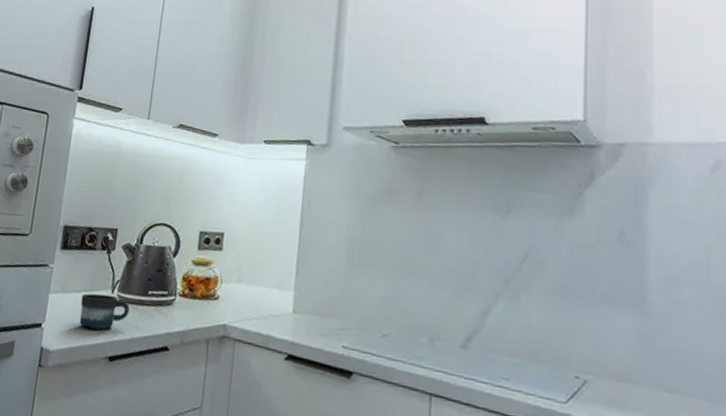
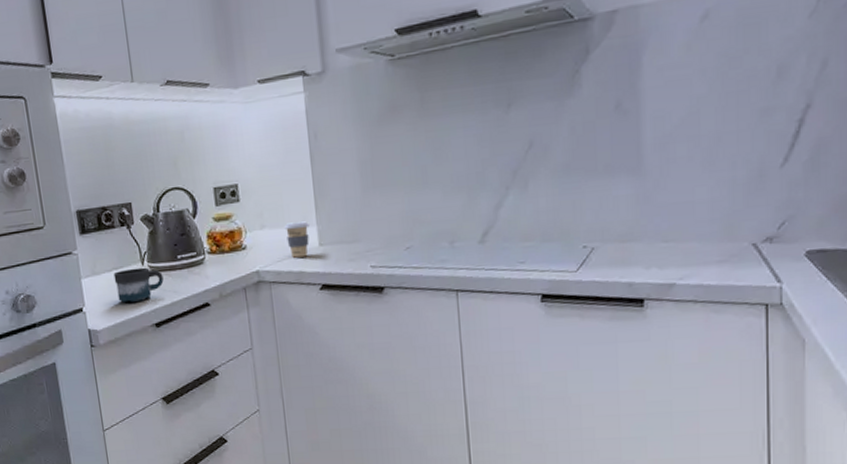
coffee cup: none [261,282,287,321] -> present [284,221,309,258]

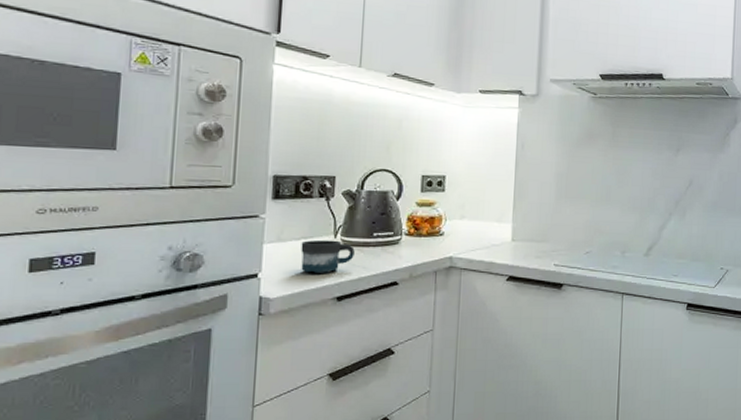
coffee cup: present [284,221,309,258] -> none [482,217,506,249]

